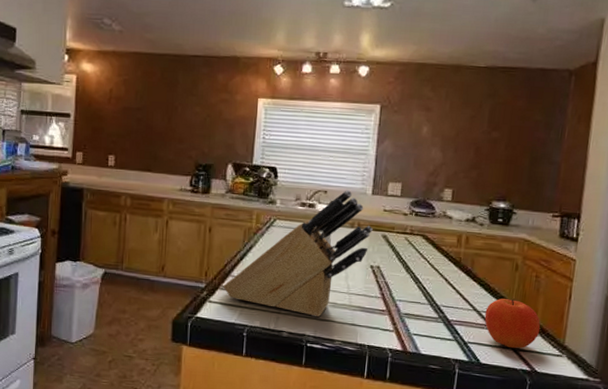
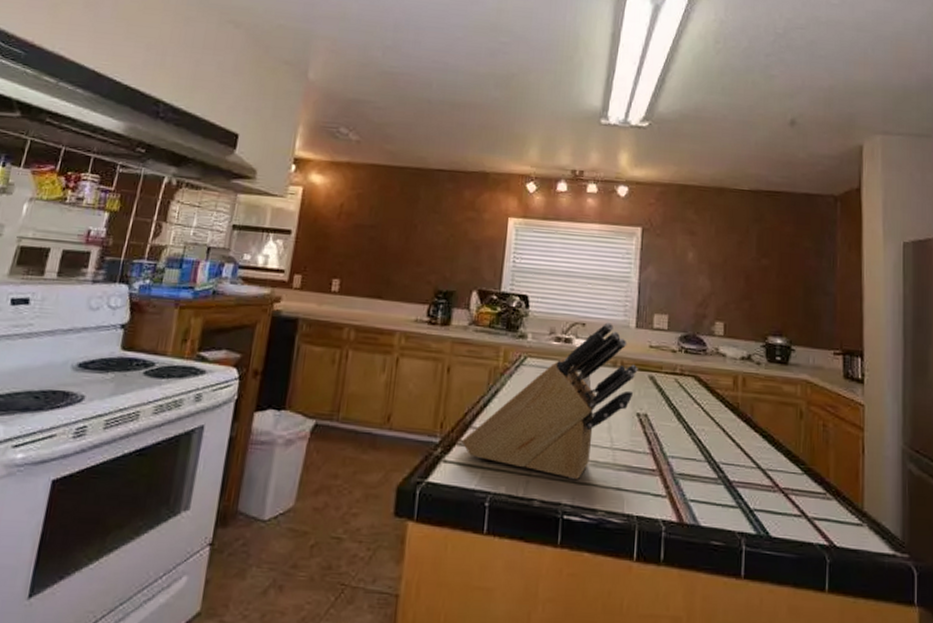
fruit: present [484,298,541,349] -> none [770,453,835,517]

